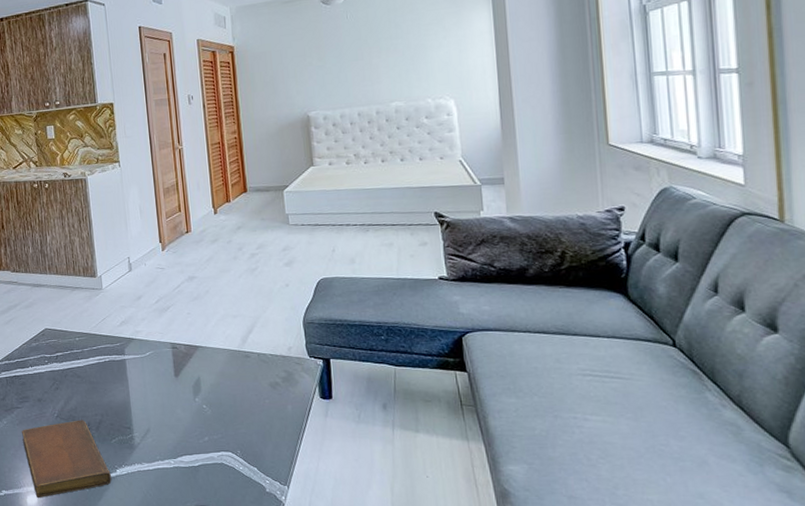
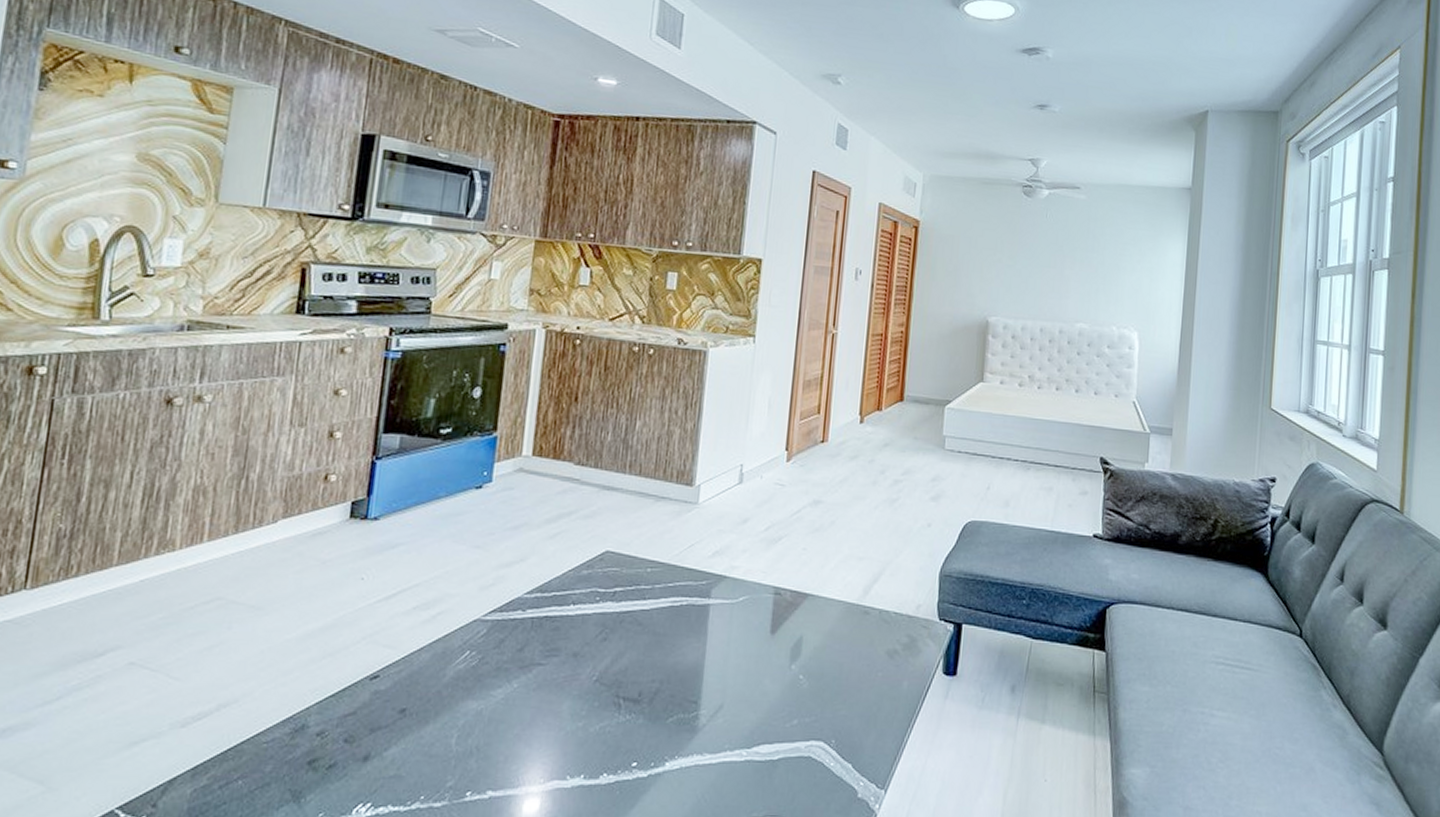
notebook: present [22,420,112,497] -> none [536,687,657,803]

